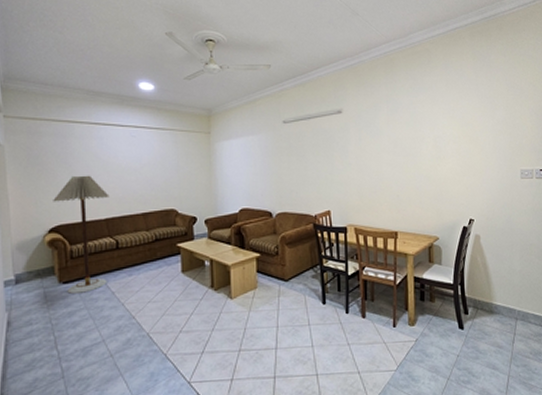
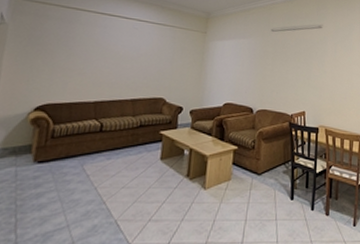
floor lamp: present [53,175,109,294] -> none [40,58,103,174]

